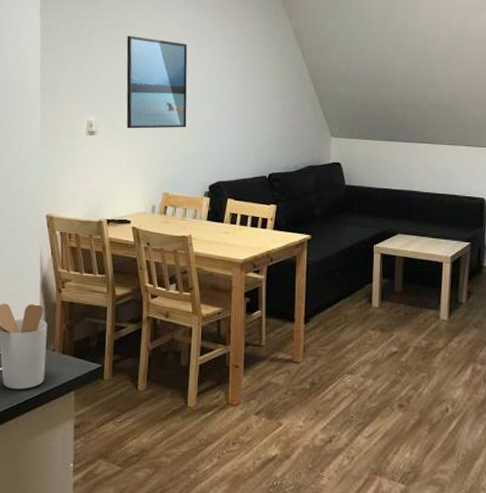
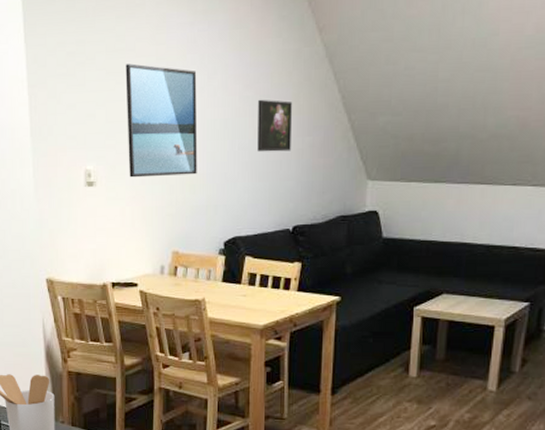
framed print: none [238,68,267,111] -> present [257,99,292,152]

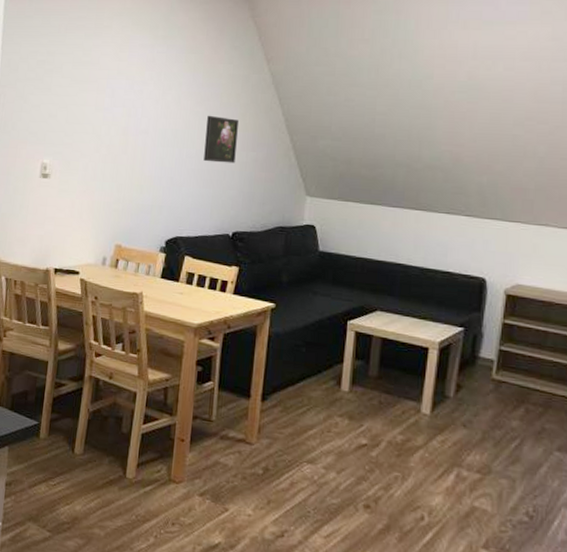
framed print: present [125,63,198,178] -> none [82,74,153,176]

